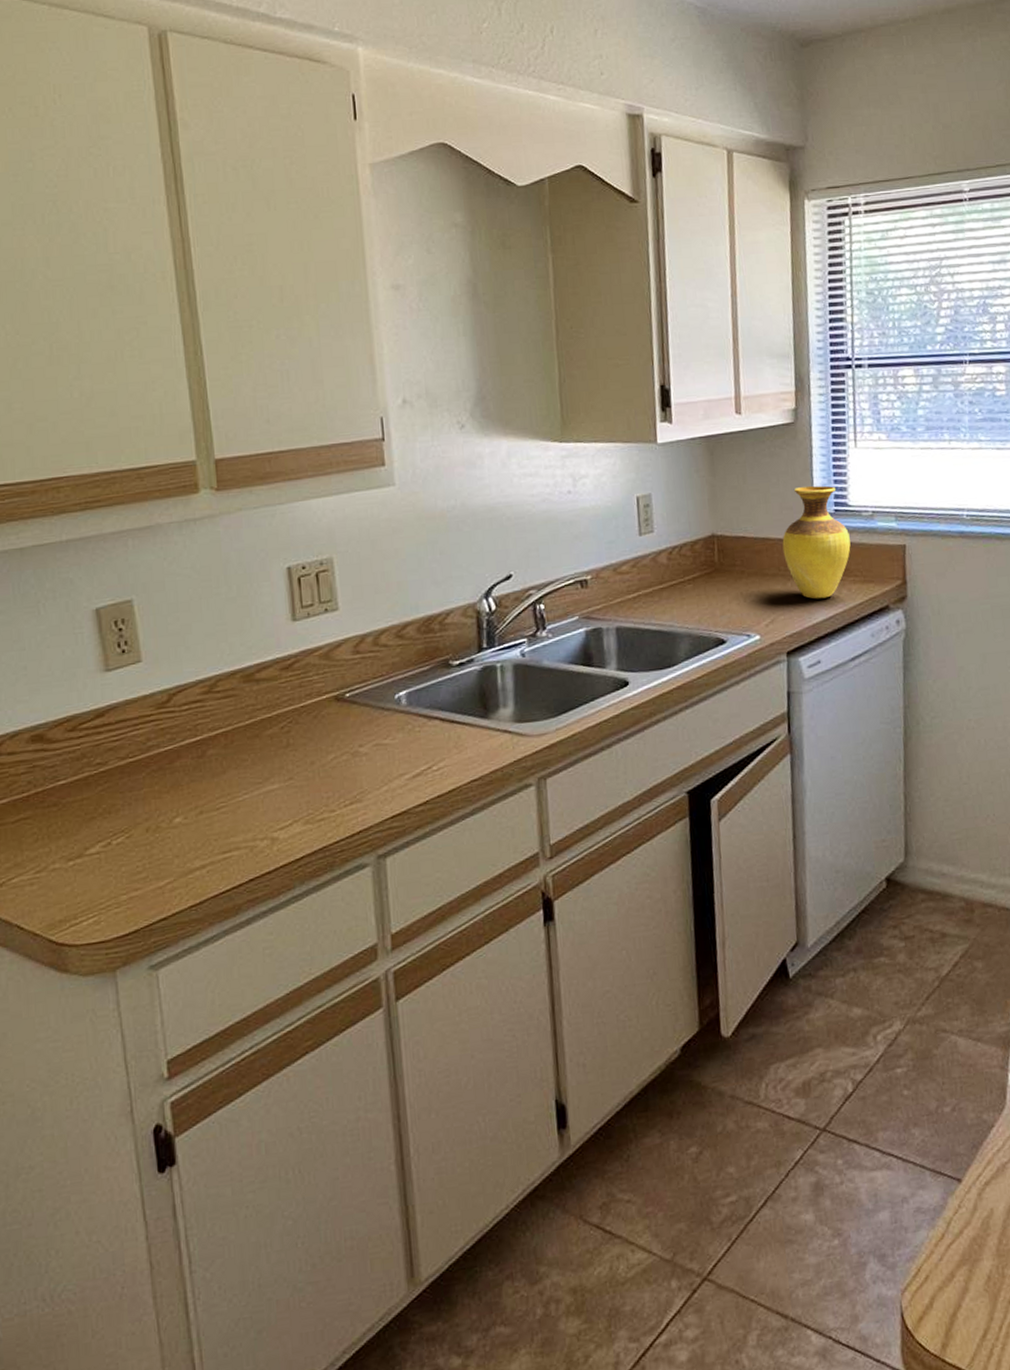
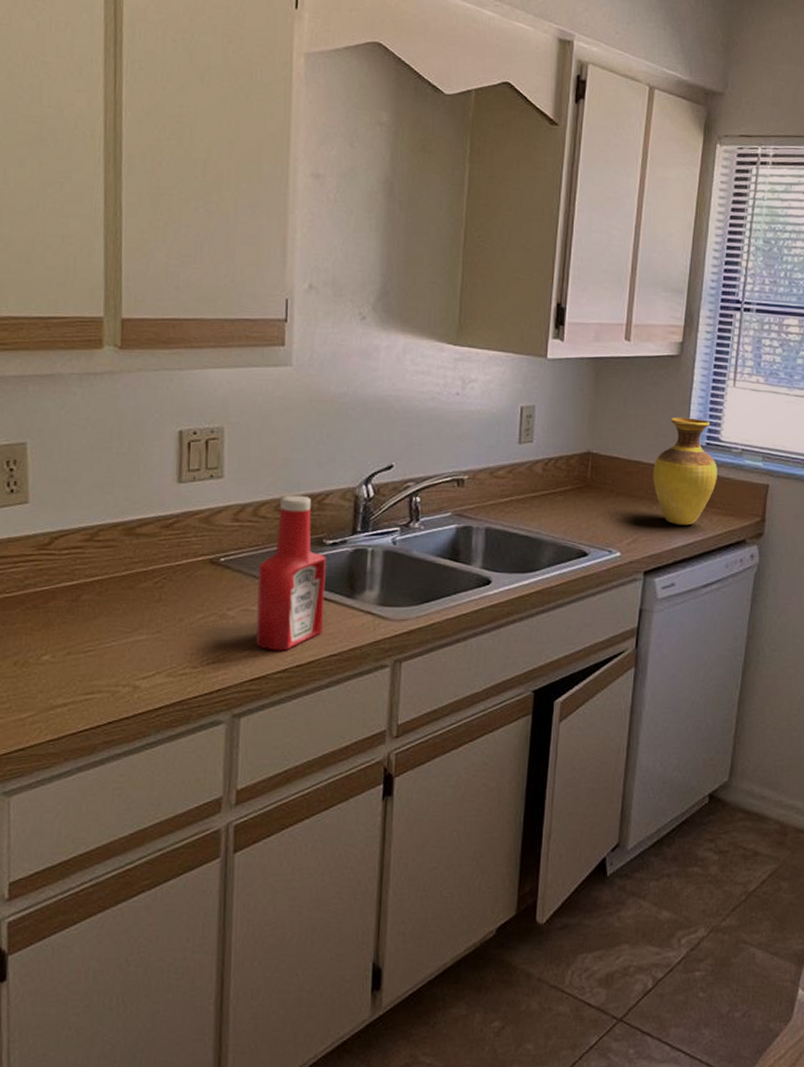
ketchup bottle: none [386,618,461,784] -> present [256,495,326,651]

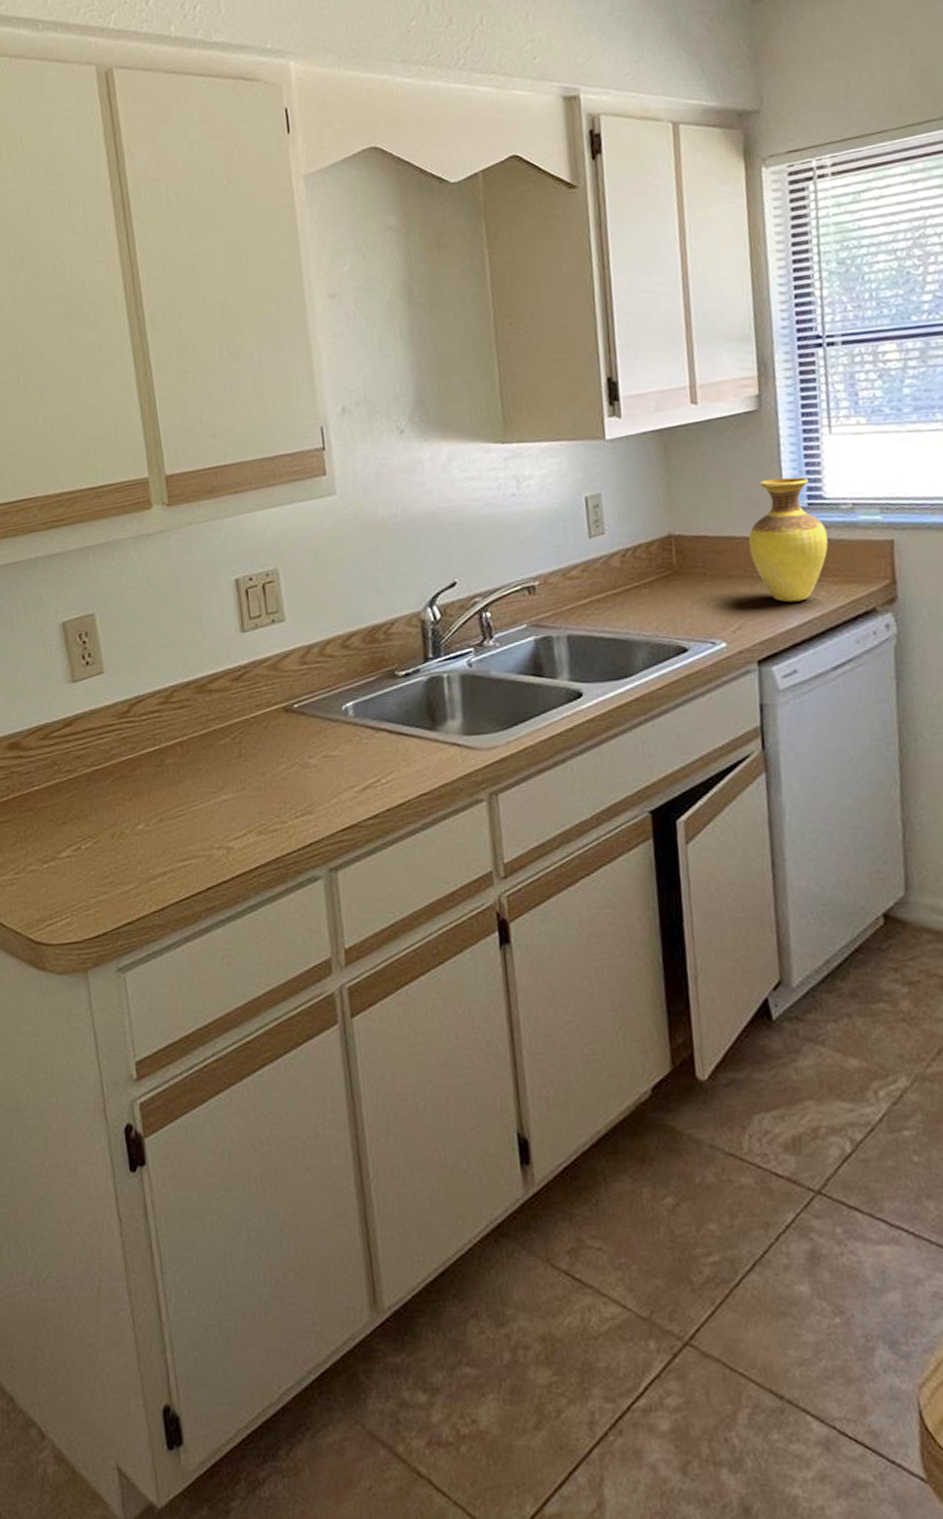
ketchup bottle: present [256,495,326,651] -> none [333,628,409,796]

